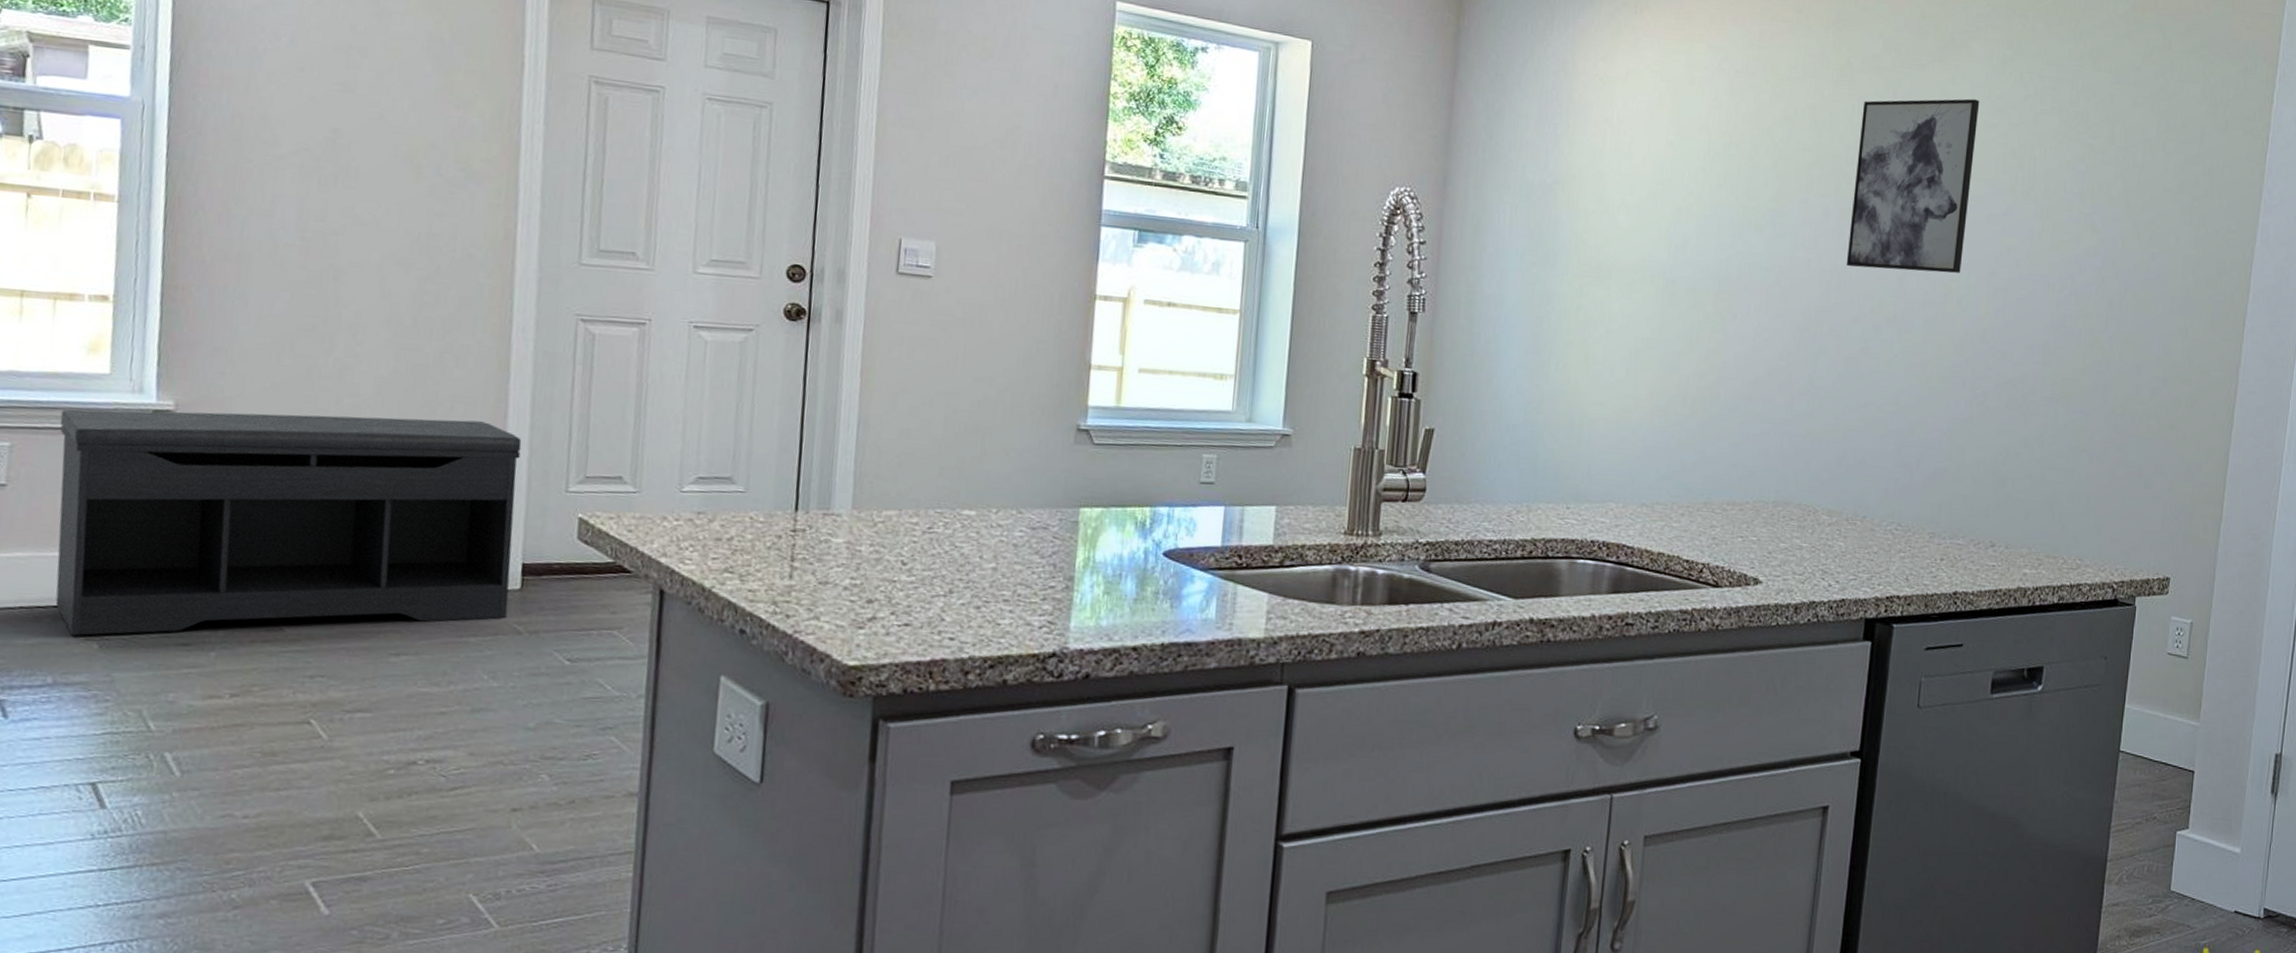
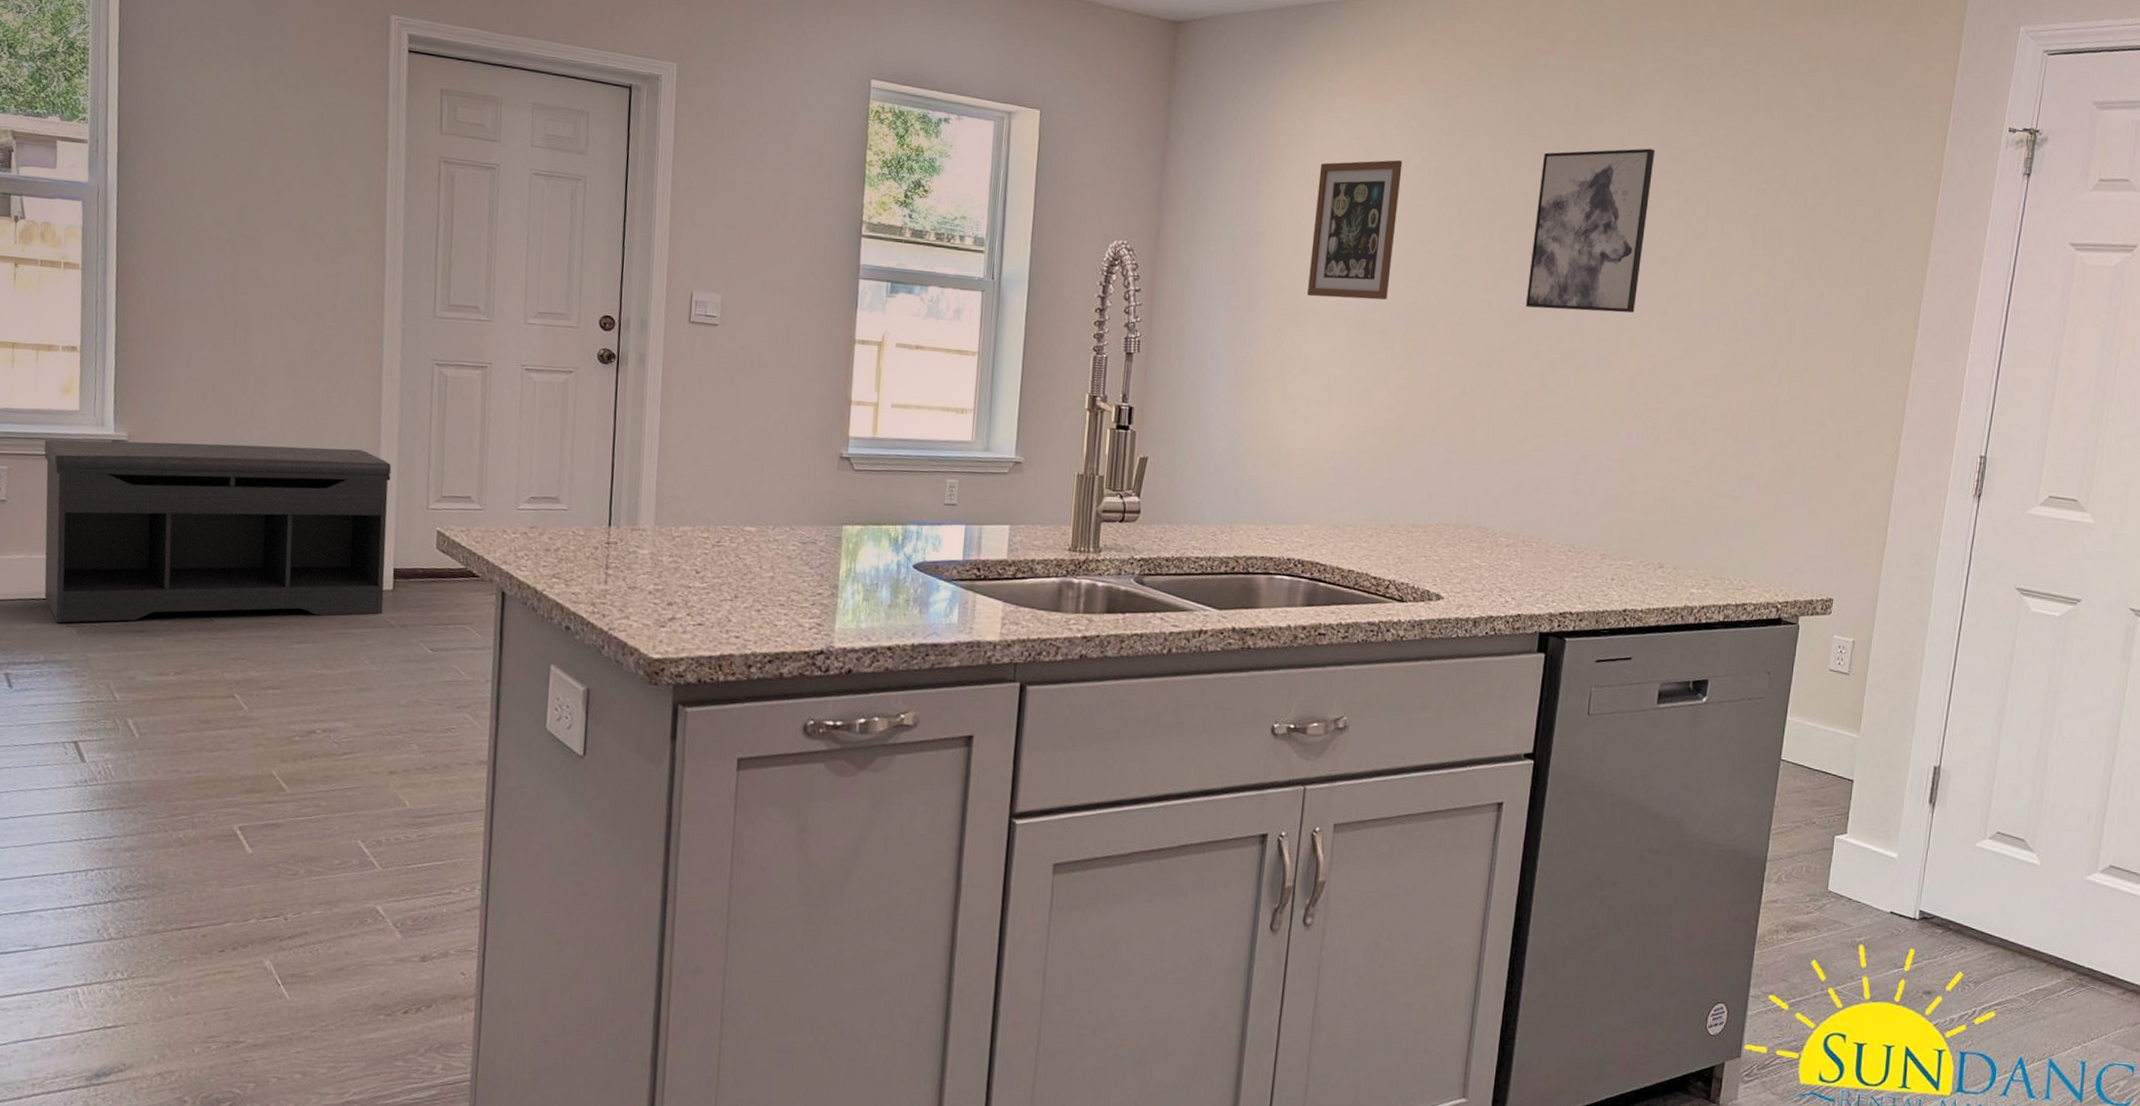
wall art: none [1611,105,1714,257] -> present [1307,160,1403,300]

